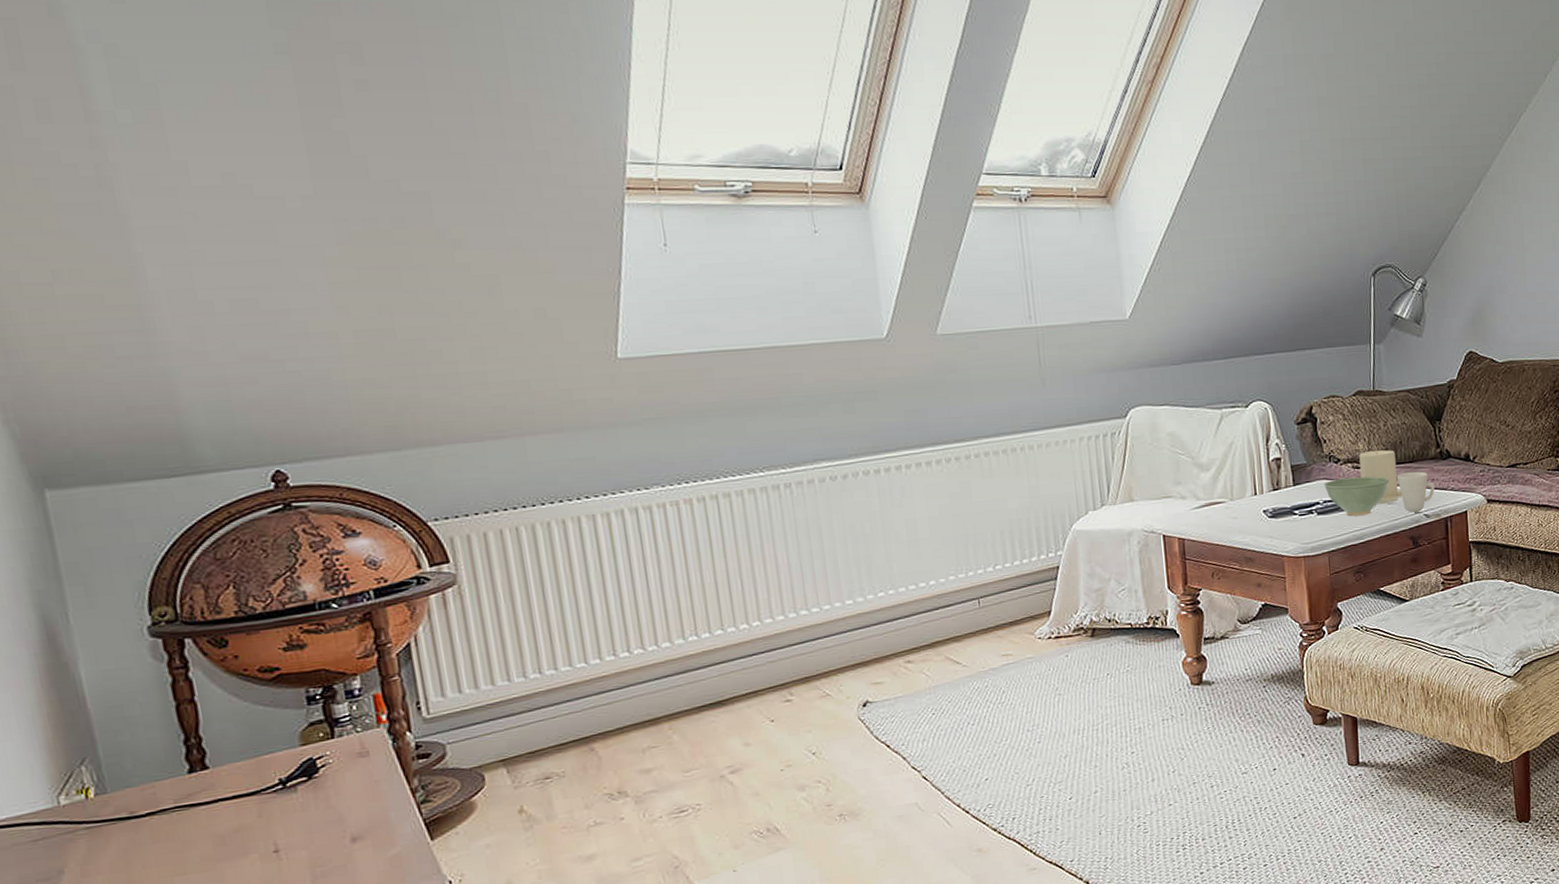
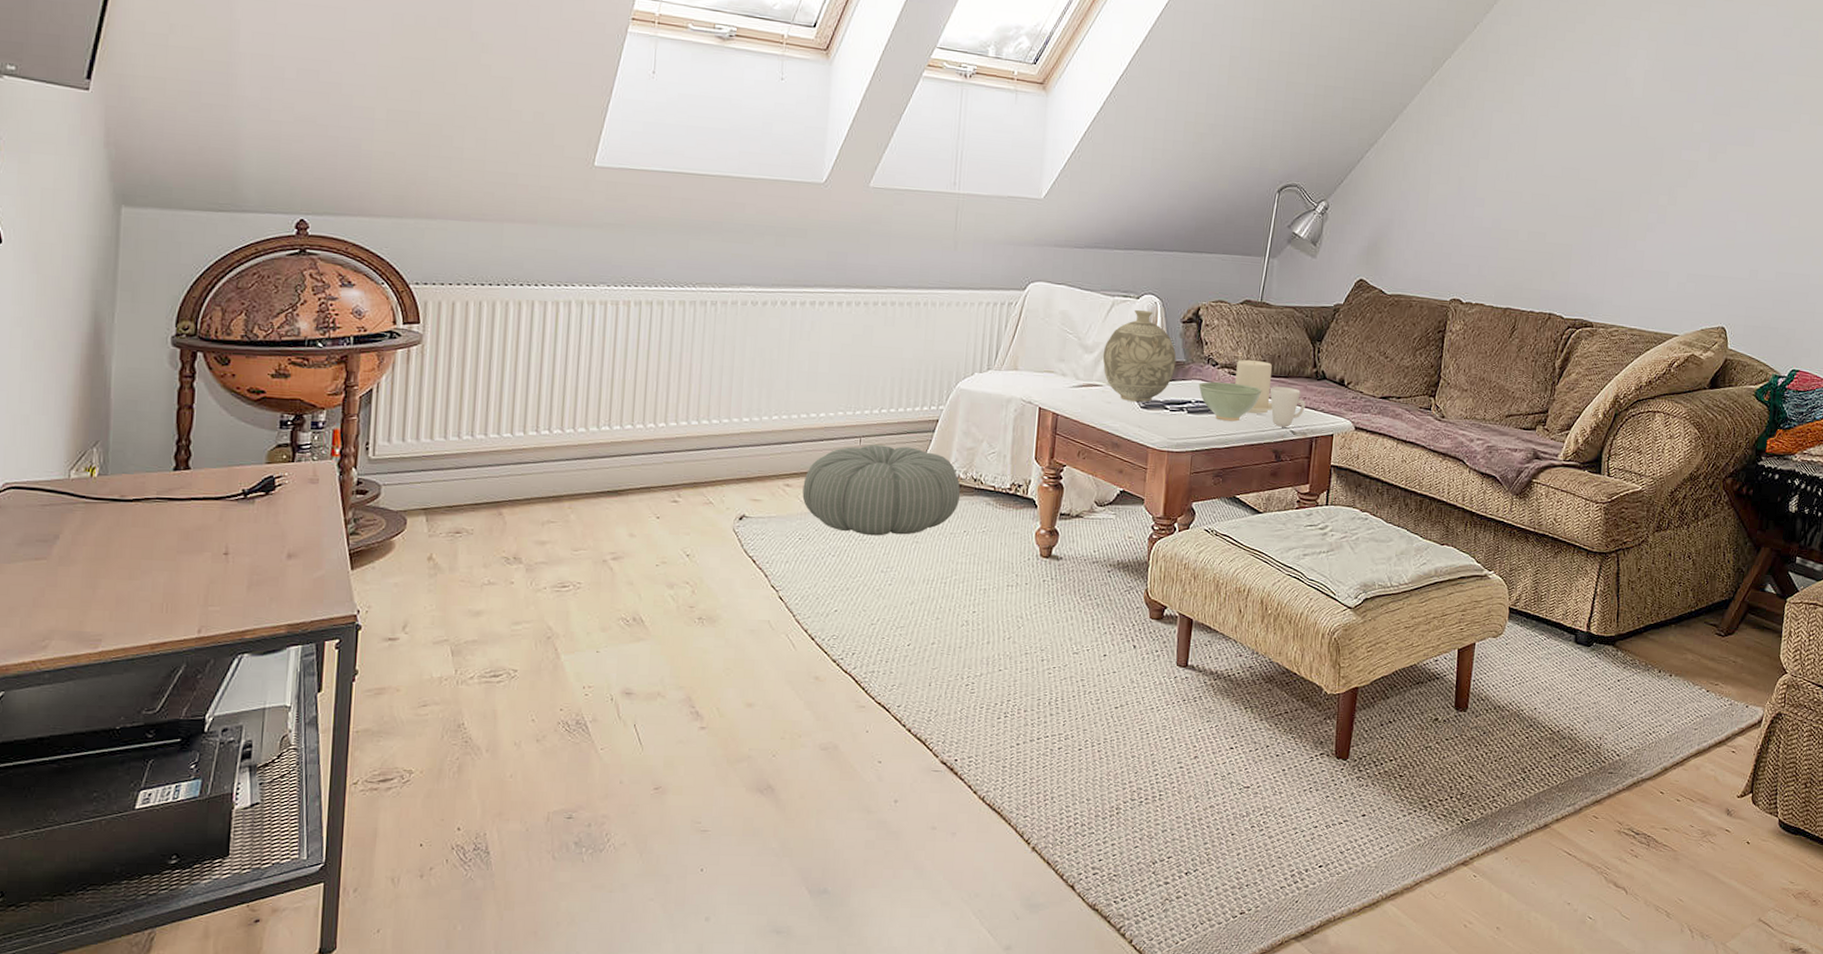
pouf: none [925,599,1097,698] -> present [802,445,961,536]
decorative vase: none [1220,418,1297,514] -> present [1102,310,1177,403]

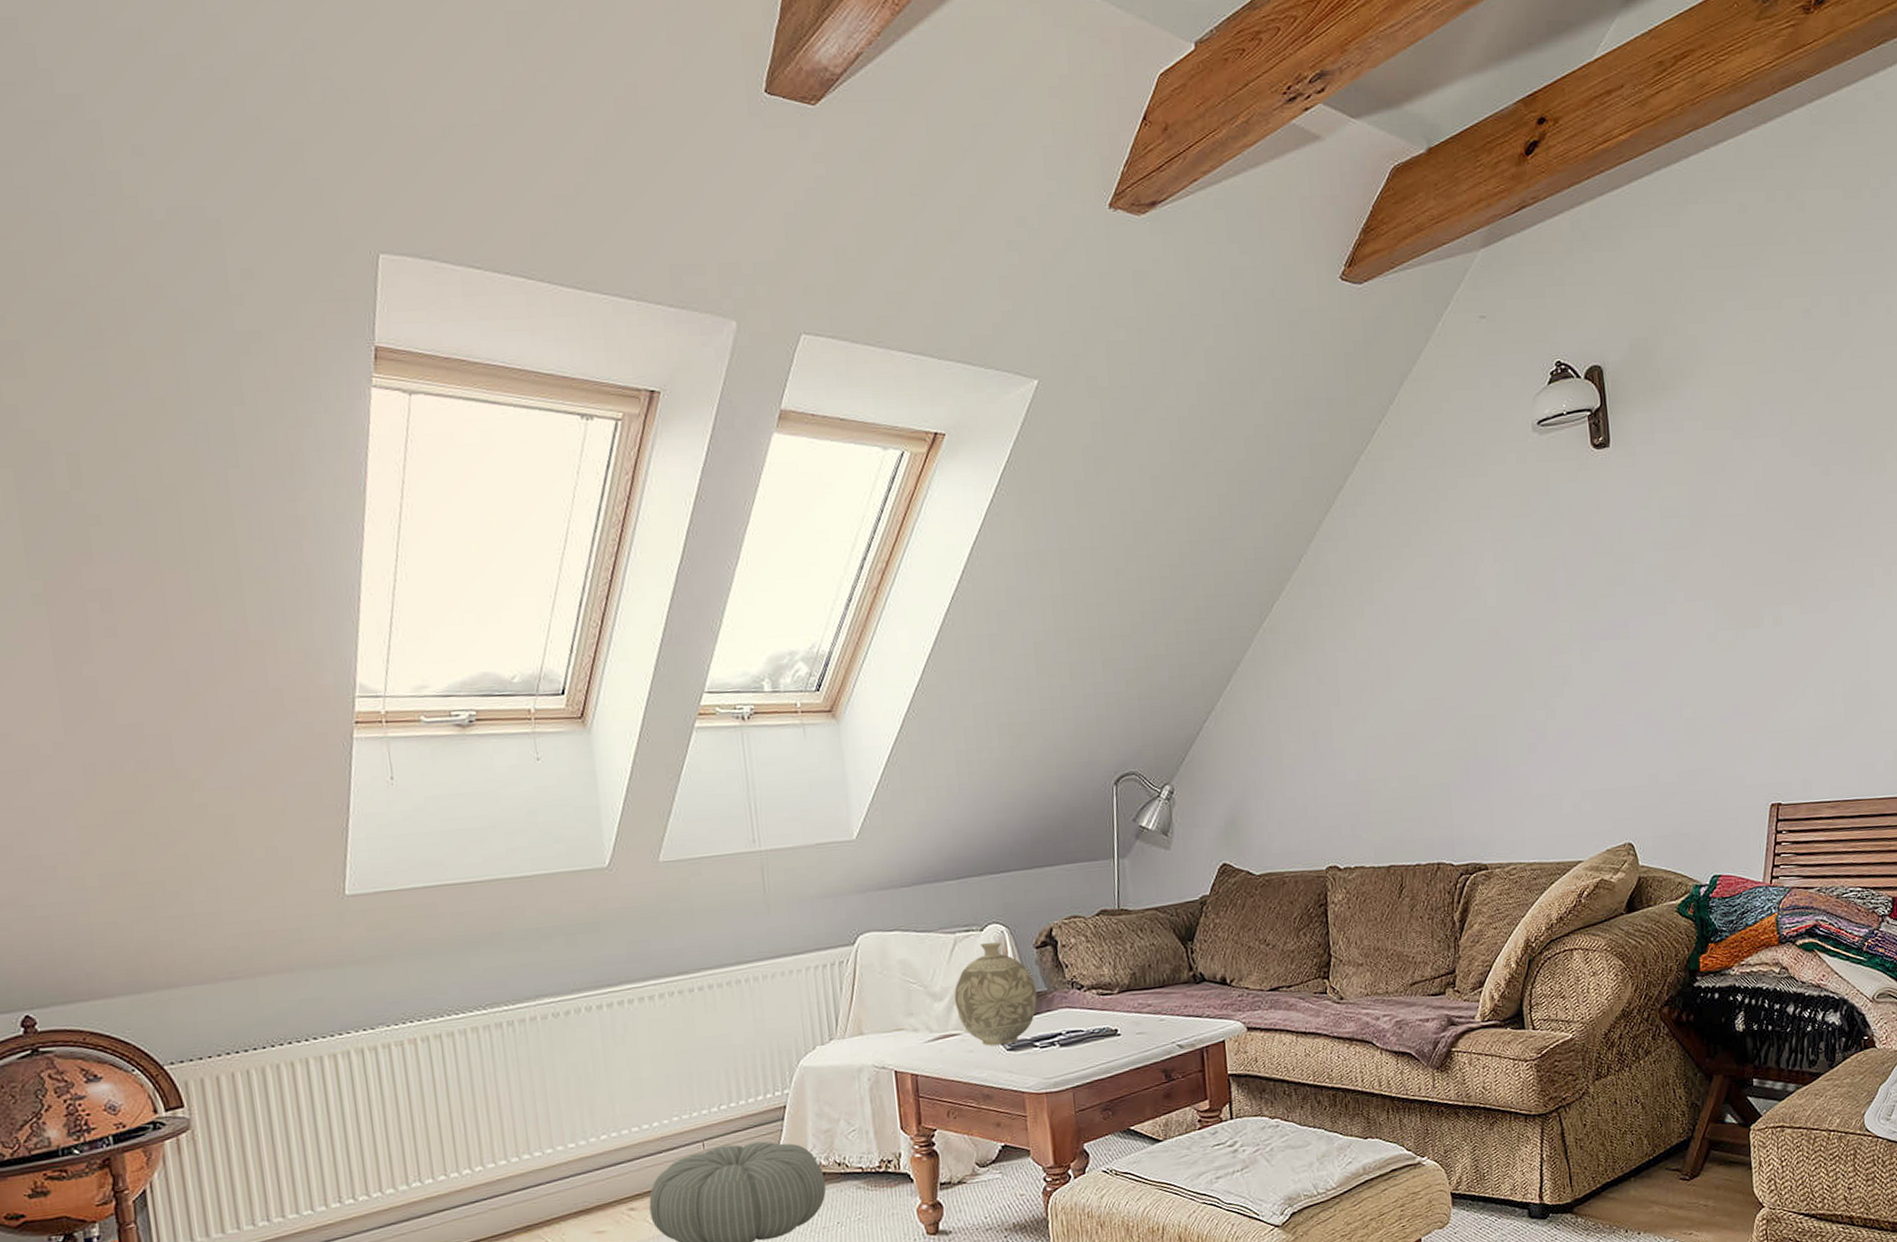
bowl: present [1198,382,1262,422] -> none [1066,1003,1138,1048]
candle: present [1235,360,1273,414] -> none [1104,974,1153,1034]
mug: present [1269,386,1306,427] -> none [1146,997,1189,1043]

